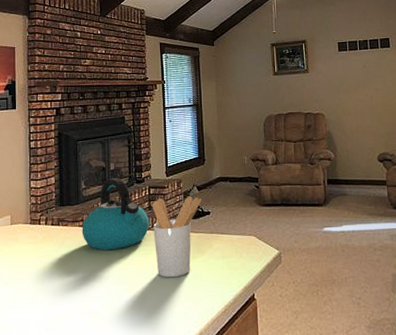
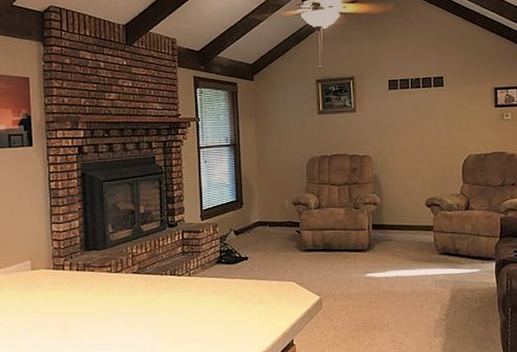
kettle: present [82,177,150,251] -> none [110,221,184,297]
utensil holder: present [152,196,202,278] -> none [186,241,239,324]

